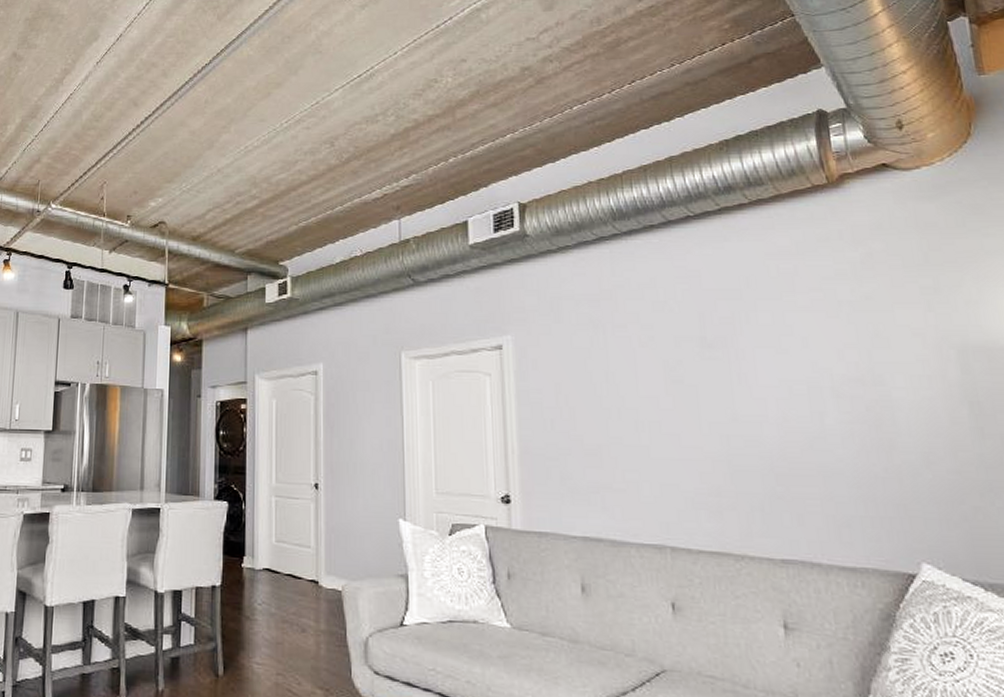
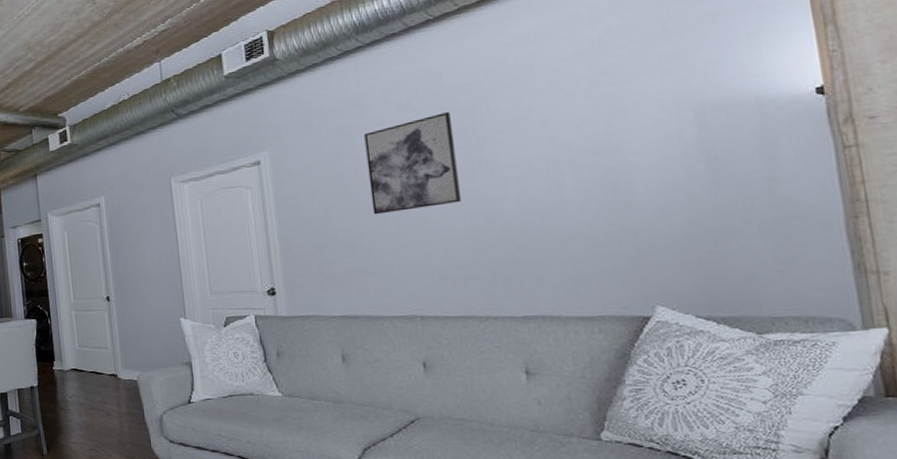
wall art: none [616,318,718,423] -> present [364,112,461,215]

